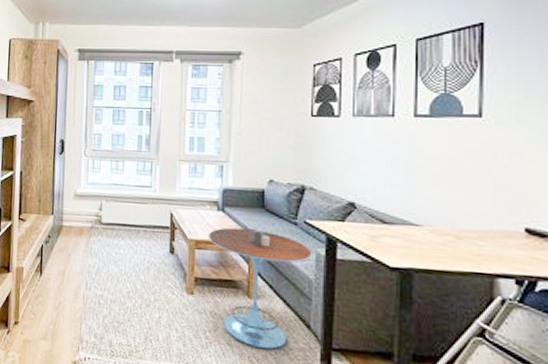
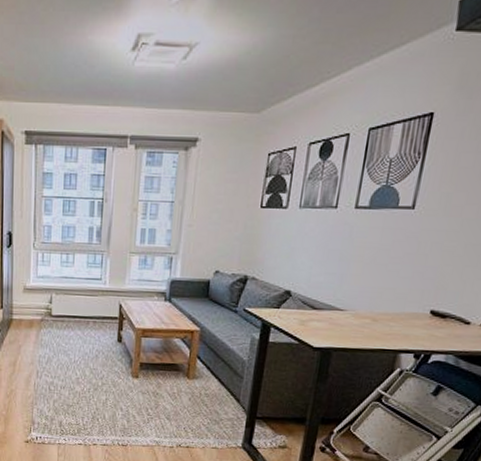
side table: present [209,226,312,350] -> none [155,315,248,421]

